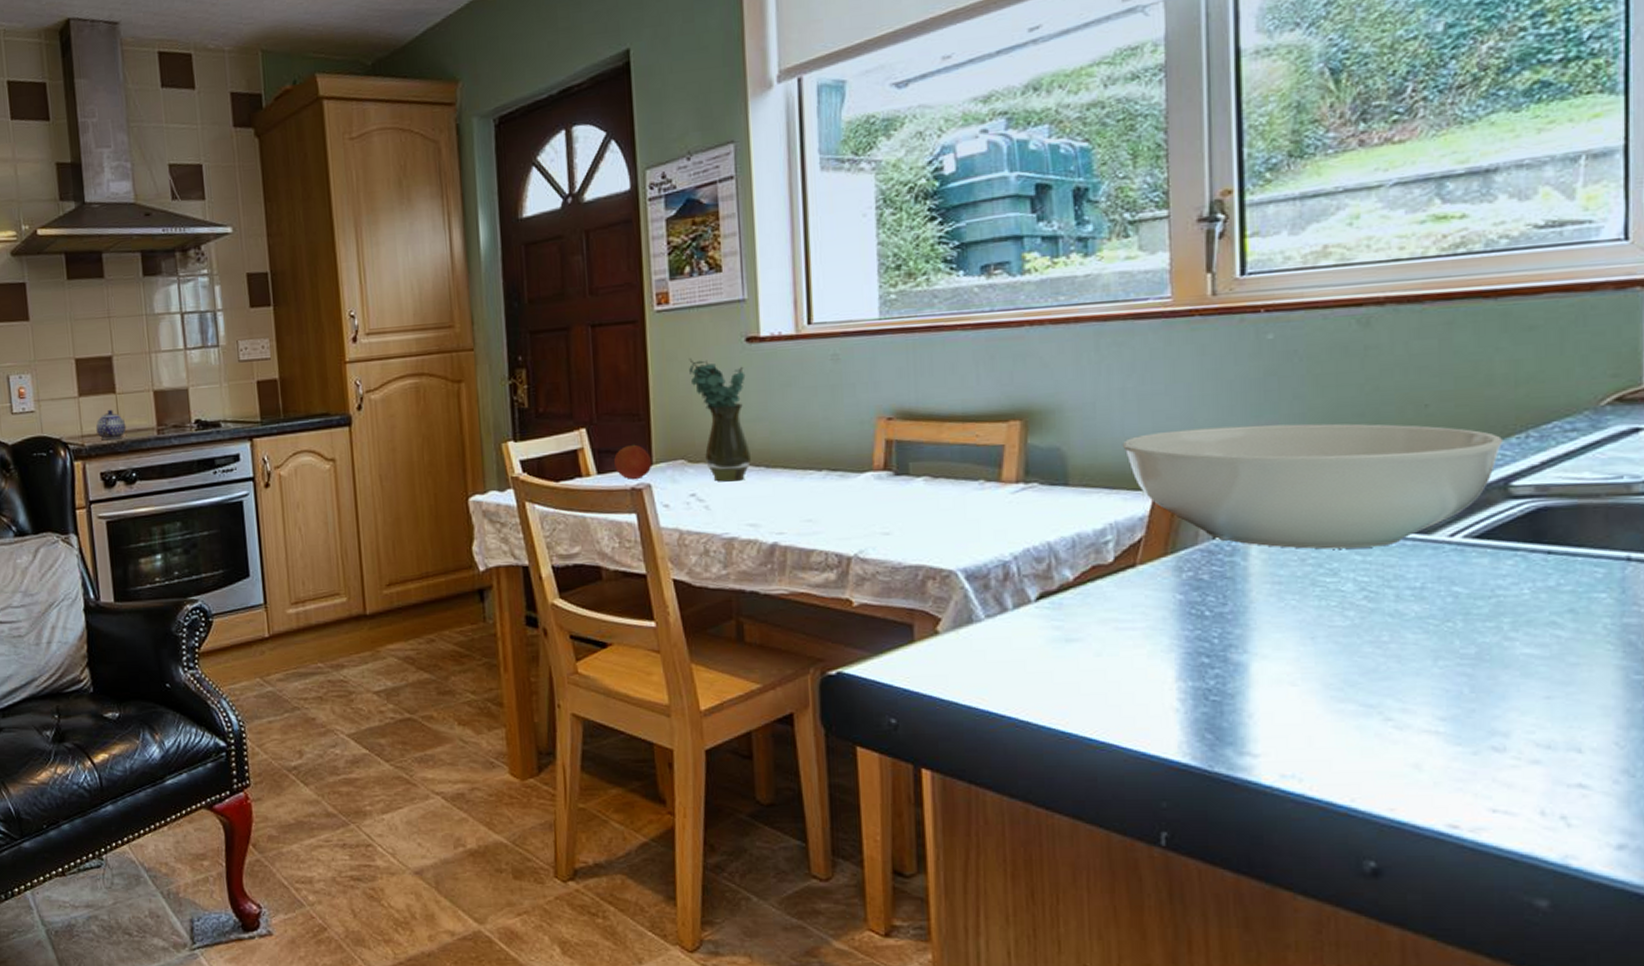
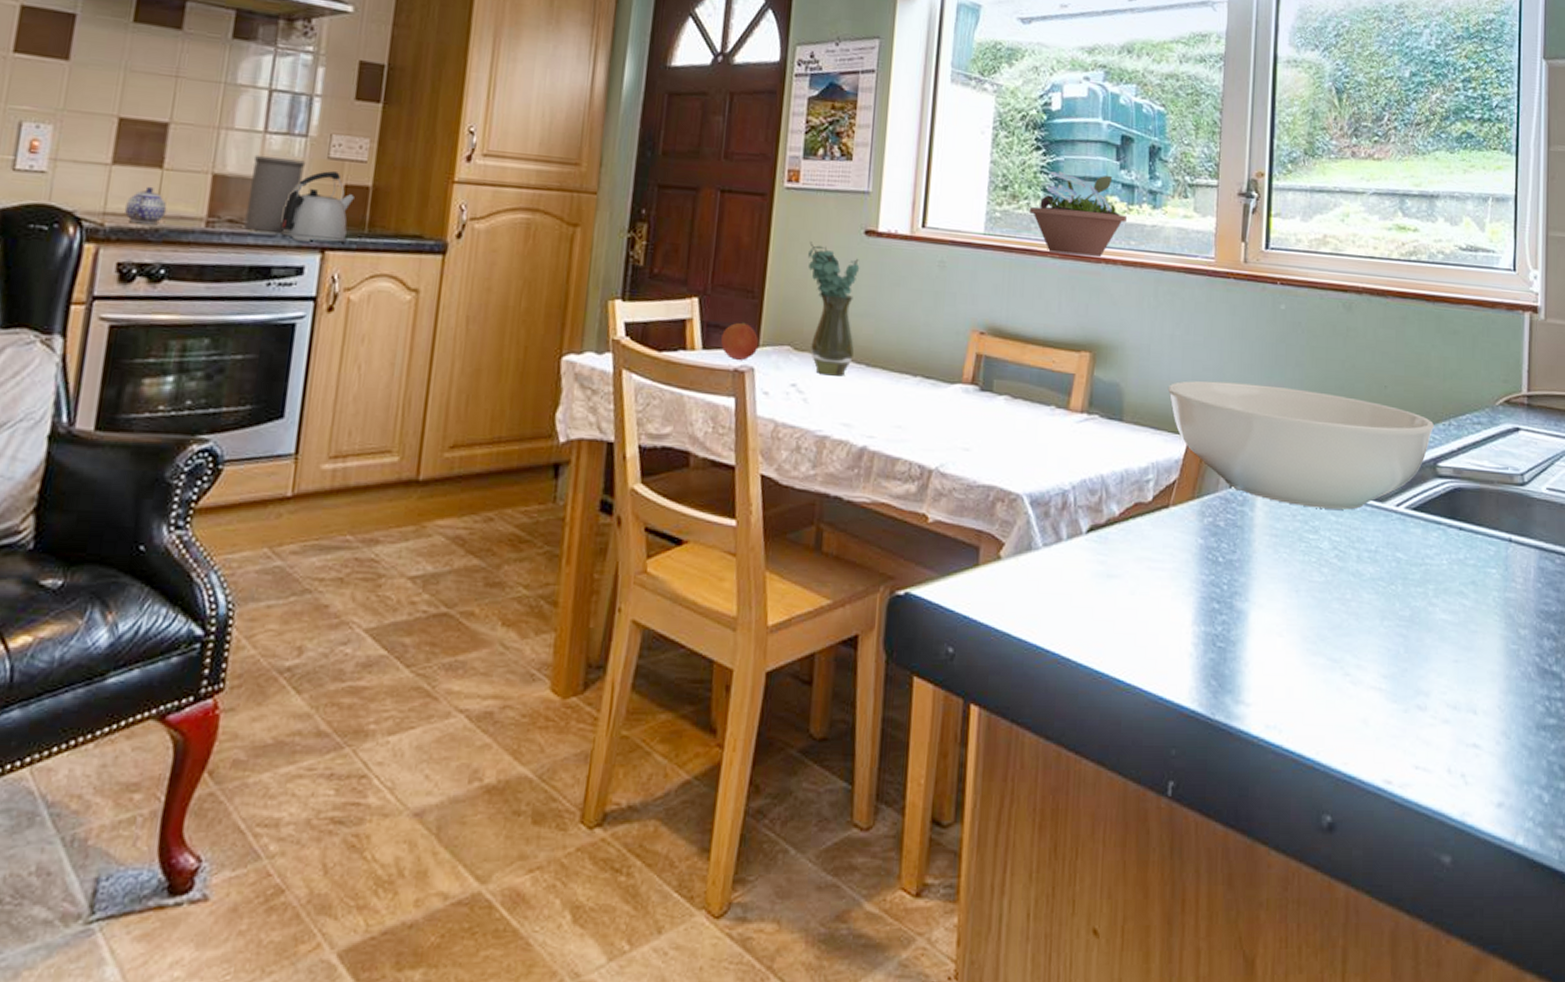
canister: none [181,367,223,433] -> present [243,154,306,234]
kettle: none [213,371,268,434] -> present [280,171,354,243]
potted flower: none [929,230,1051,325] -> present [1029,171,1127,258]

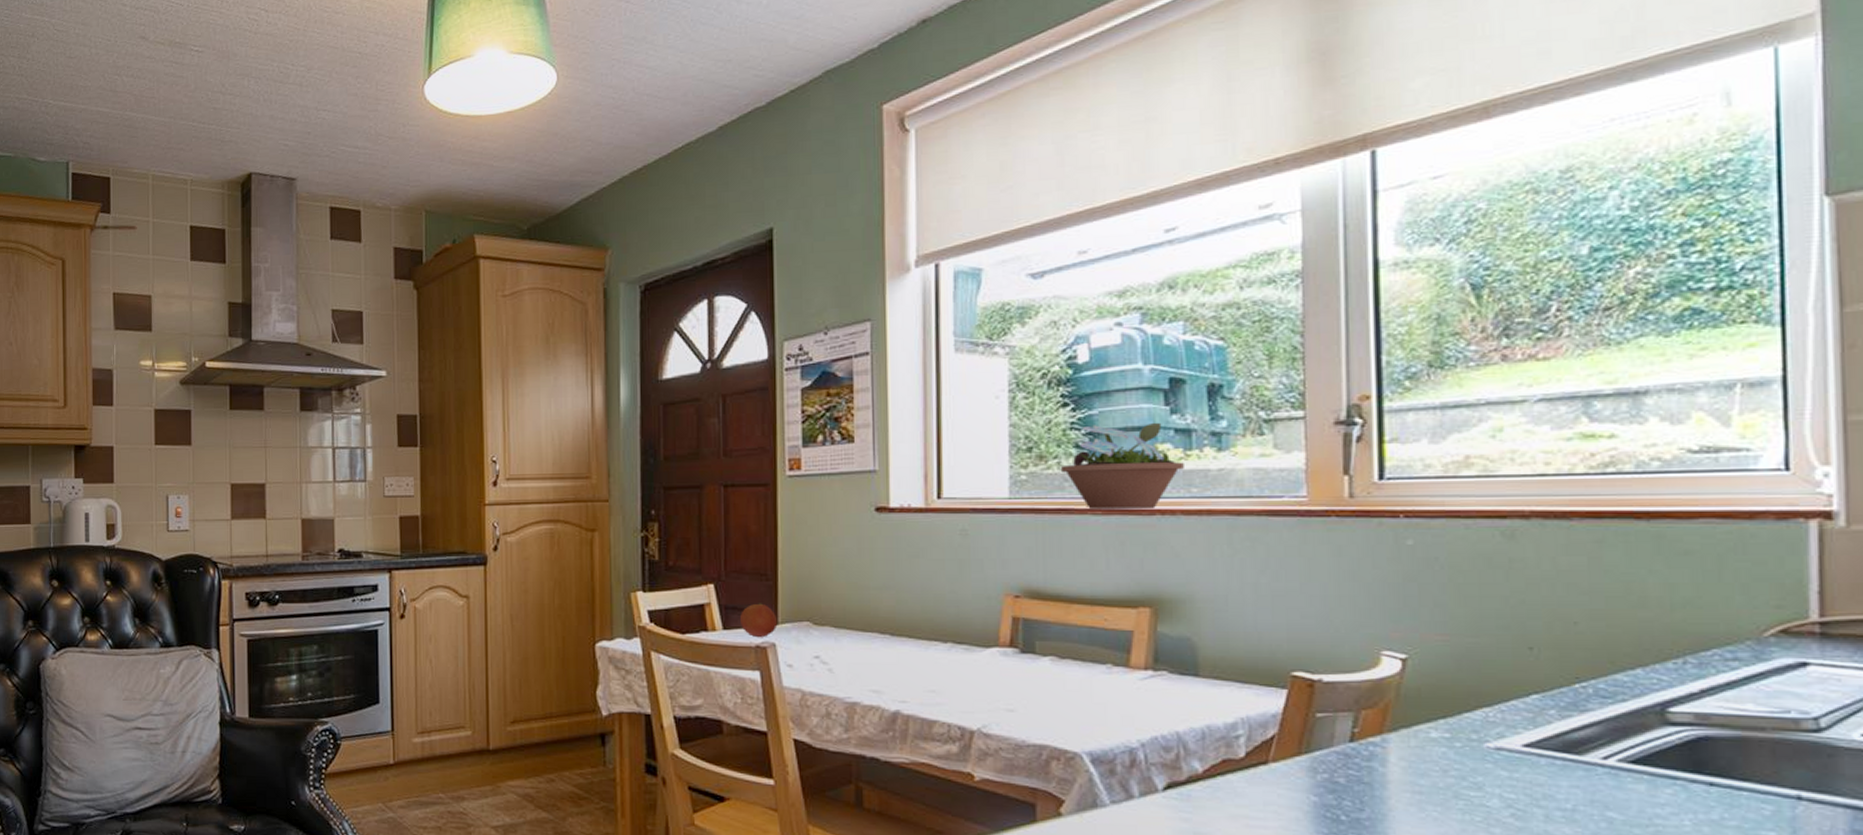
teapot: present [124,186,168,225] -> none [244,533,273,562]
canister: present [243,154,306,234] -> none [329,500,368,561]
kettle: present [280,171,354,243] -> none [356,507,408,565]
vase: present [808,241,860,376] -> none [818,523,876,647]
bowl: present [1167,380,1435,510] -> none [1254,629,1660,764]

